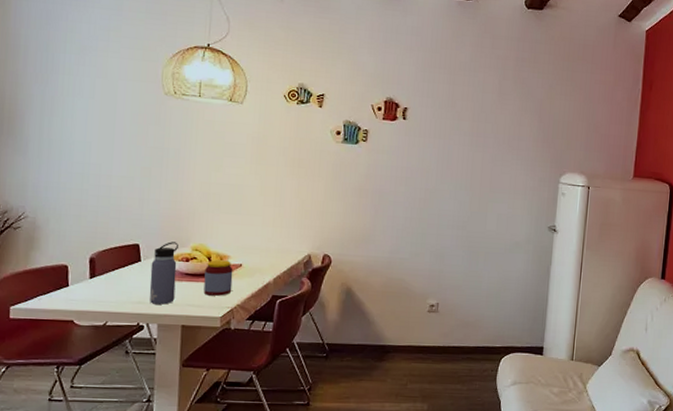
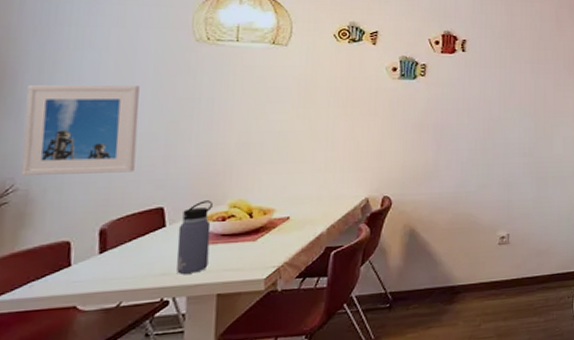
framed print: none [29,126,119,211] -> present [21,84,140,175]
jar: present [203,260,233,296] -> none [244,214,279,256]

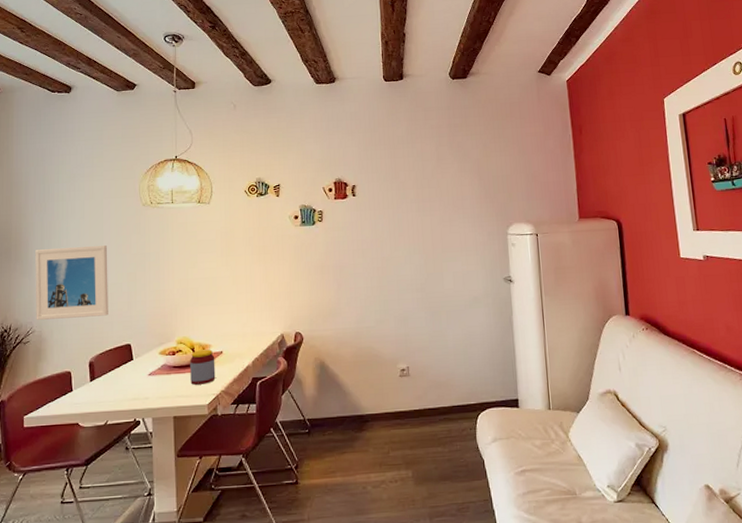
water bottle: present [176,200,213,274] -> none [142,338,165,399]
jar: none [244,214,279,256] -> present [190,349,216,385]

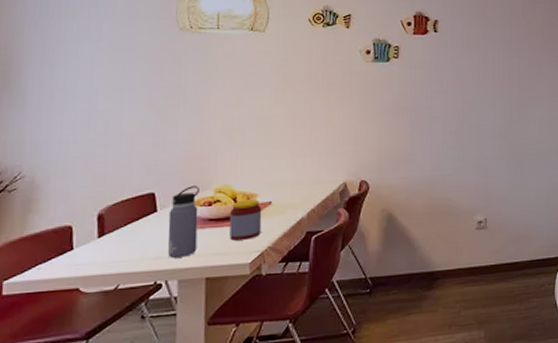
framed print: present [35,244,108,320] -> none [27,74,130,163]
water bottle: none [142,338,165,399] -> present [167,186,199,258]

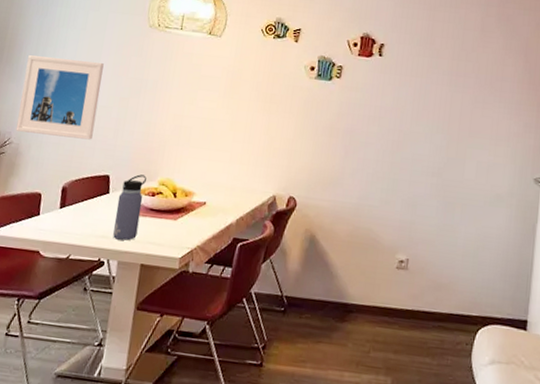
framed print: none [27,74,130,163] -> present [15,55,104,140]
jar: present [229,199,262,241] -> none [165,196,197,235]

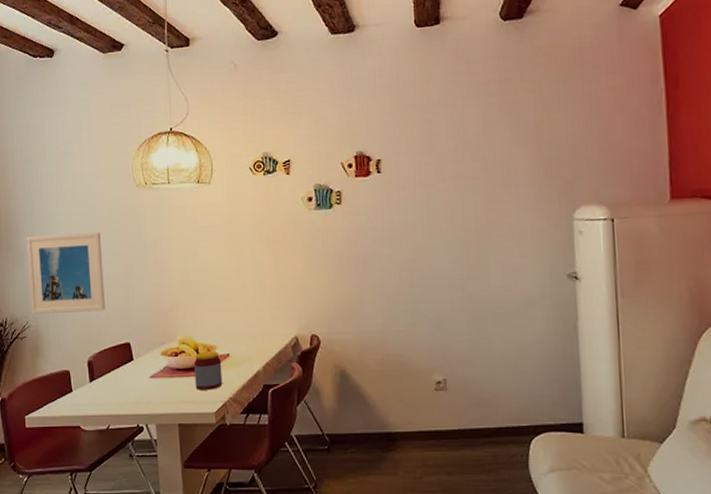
water bottle: present [113,174,147,241] -> none [143,337,169,404]
jar: none [165,196,197,235] -> present [194,351,223,390]

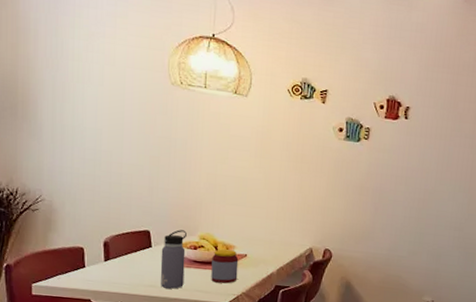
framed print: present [26,231,105,314] -> none [45,111,129,197]
water bottle: none [143,337,169,404] -> present [160,229,187,289]

